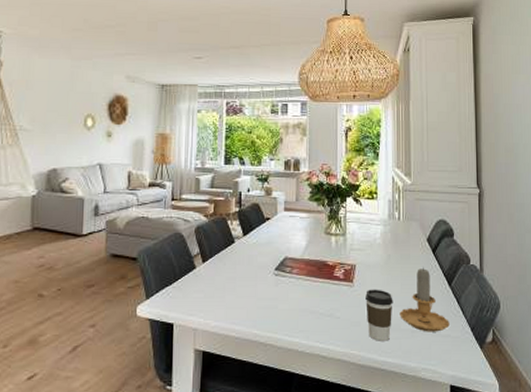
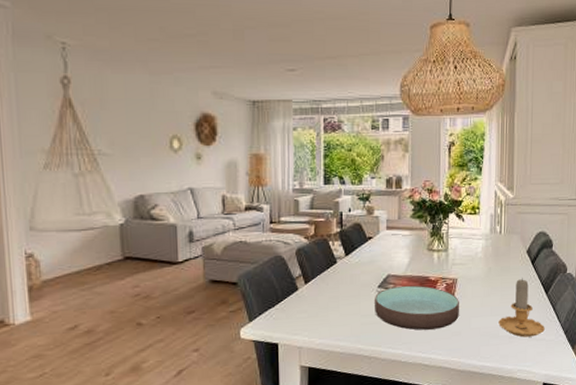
bowl: none [272,269,358,318] -> present [375,285,459,330]
coffee cup: present [366,289,393,341] -> none [466,300,493,348]

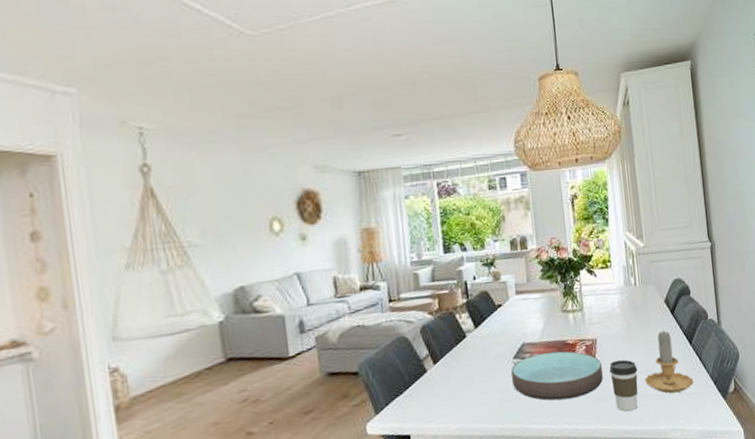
coffee cup: none [466,300,493,348] -> present [609,359,638,412]

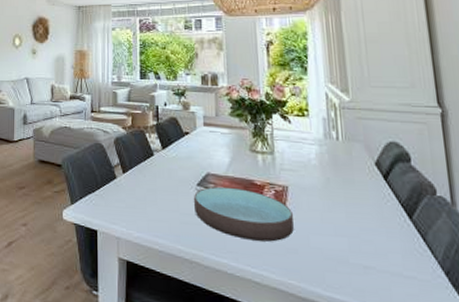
coffee cup: present [609,359,638,412] -> none [302,214,338,275]
candle: present [645,330,694,394] -> none [346,195,414,272]

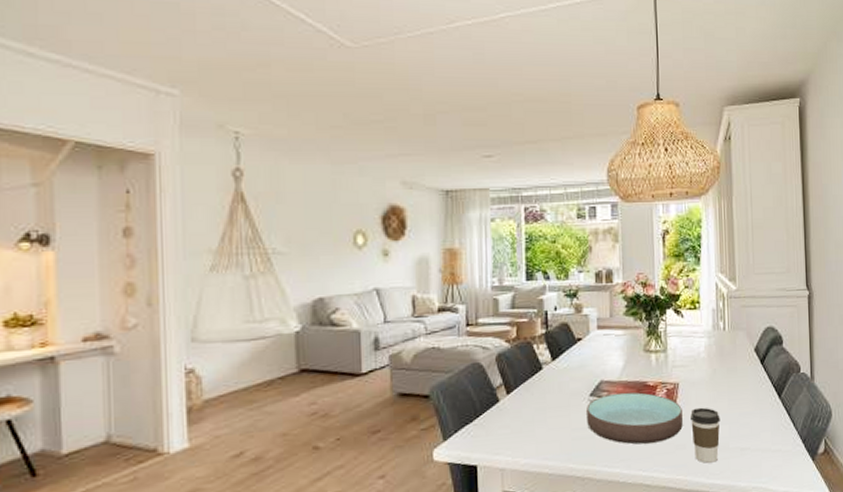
coffee cup: none [302,214,338,275] -> present [690,407,721,463]

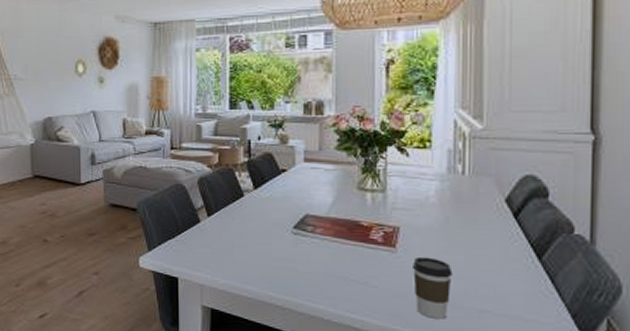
bowl: present [587,392,683,445] -> none [290,228,402,287]

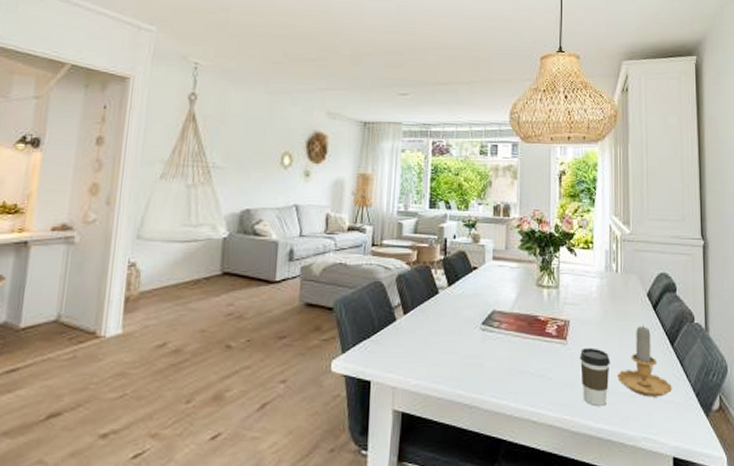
candle: none [462,234,537,315] -> present [617,325,672,397]

